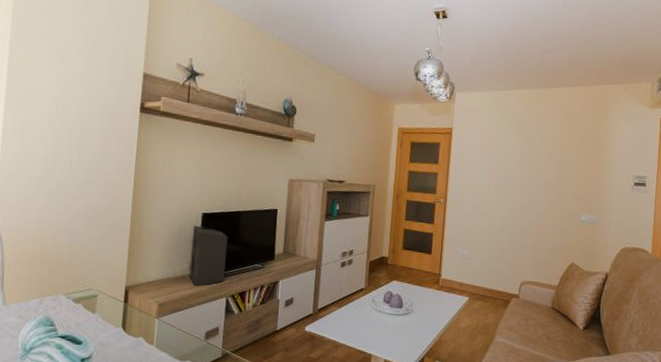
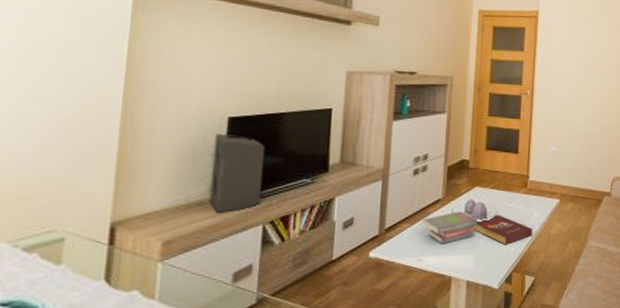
books: none [347,300,394,327] -> present [422,211,477,244]
book: none [391,306,443,333] -> present [474,215,532,245]

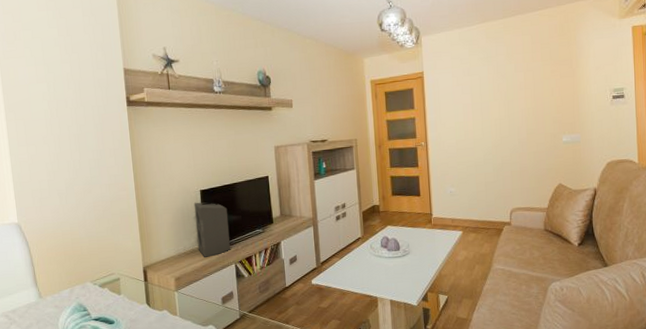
books: present [422,211,477,244] -> none [348,246,393,273]
book: present [474,215,532,245] -> none [390,247,441,271]

